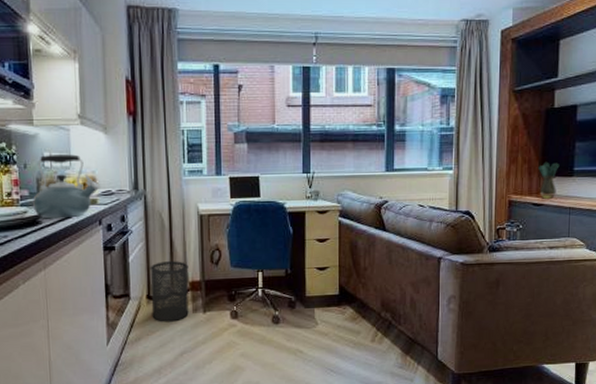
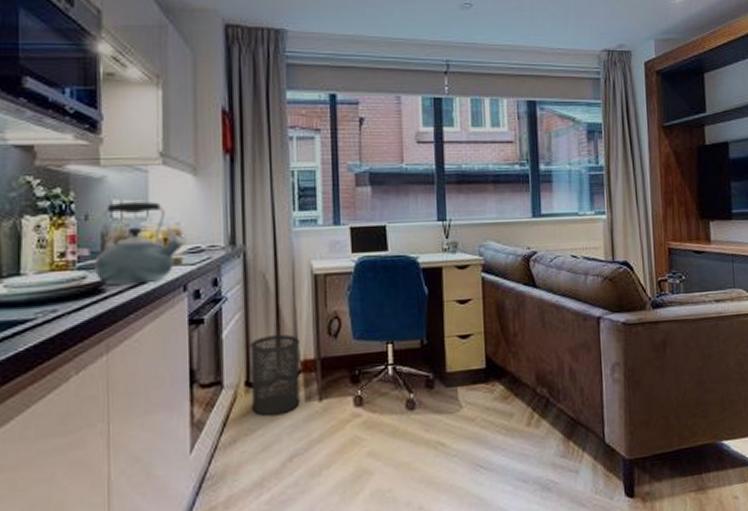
vase: present [538,161,560,199] -> none [696,203,717,246]

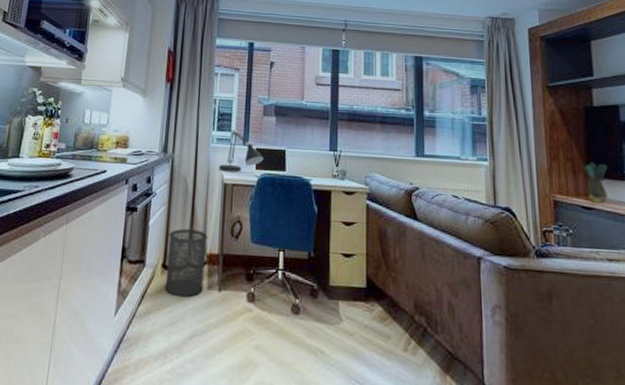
kettle: present [95,202,186,286] -> none [67,112,132,175]
desk lamp: none [305,207,361,260] -> present [218,130,264,173]
vase: none [696,203,717,246] -> present [583,161,608,203]

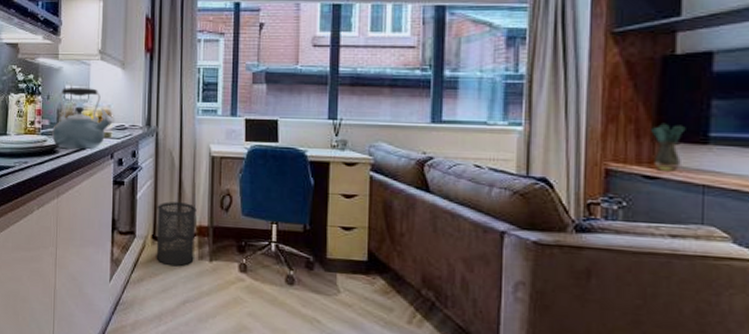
kettle: none [67,112,132,175] -> present [52,88,114,150]
desk lamp: present [218,130,264,173] -> none [205,100,254,145]

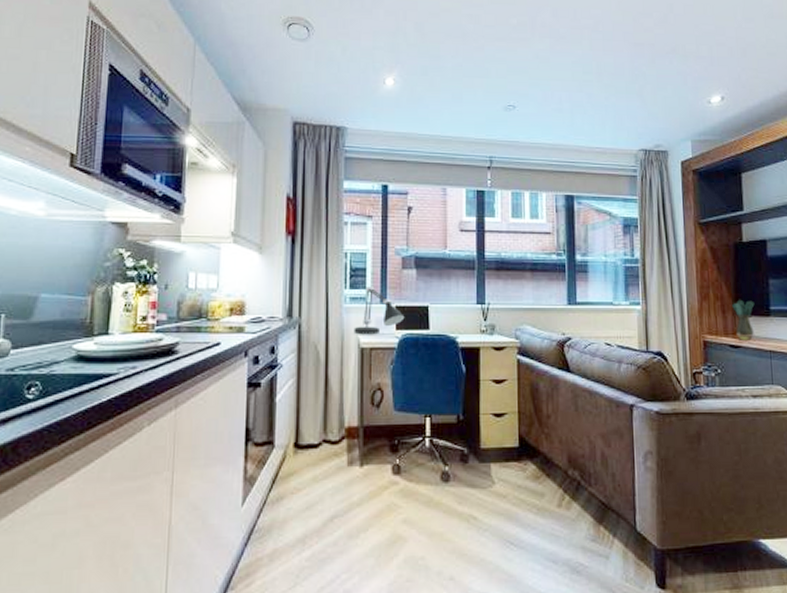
kettle: present [52,88,114,150] -> none [170,275,249,348]
trash can: present [156,201,197,267] -> none [299,402,345,477]
desk lamp: none [205,100,254,145] -> present [354,287,405,335]

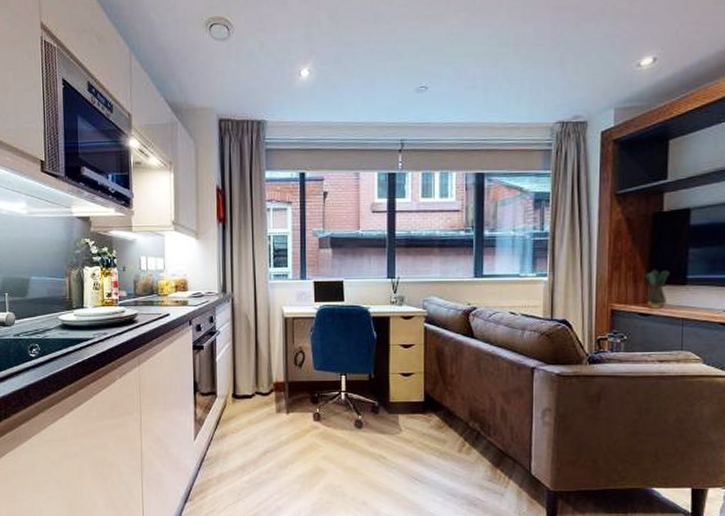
desk lamp: present [354,287,405,335] -> none [278,265,322,307]

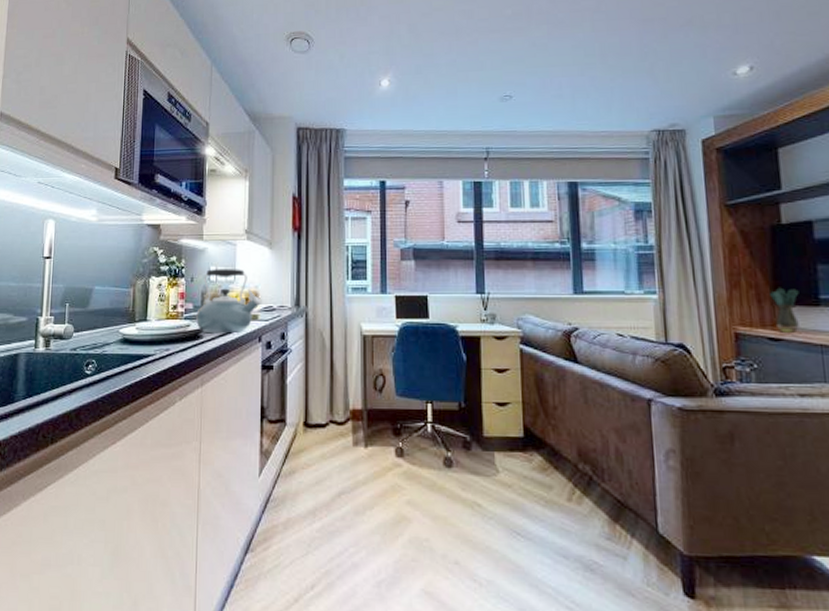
kettle: none [130,258,191,319] -> present [196,269,262,334]

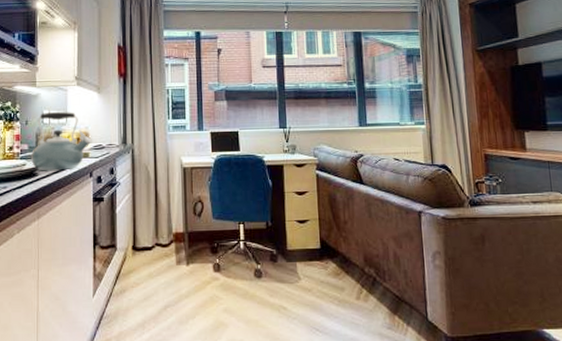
vase: present [770,287,799,333] -> none [510,116,532,153]

